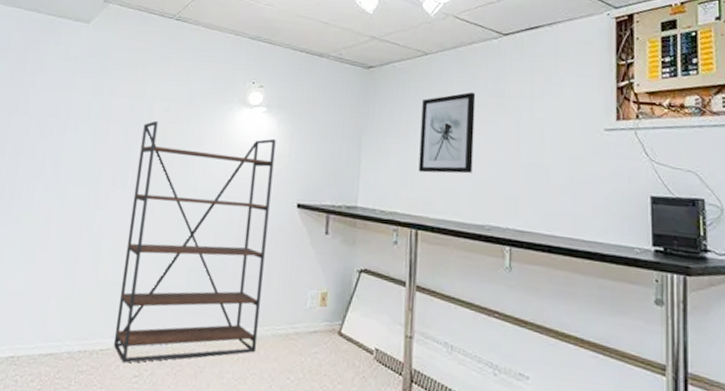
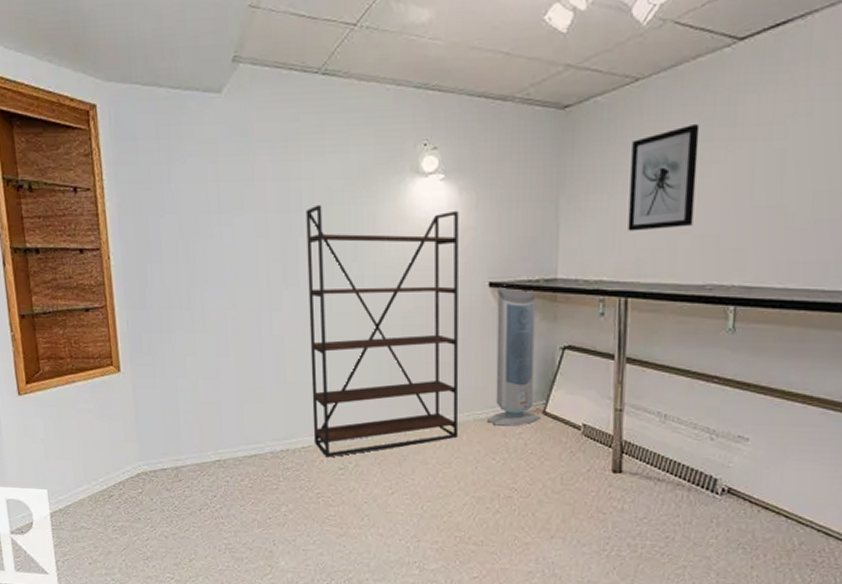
air purifier: none [285,207,338,345] -> present [488,285,541,426]

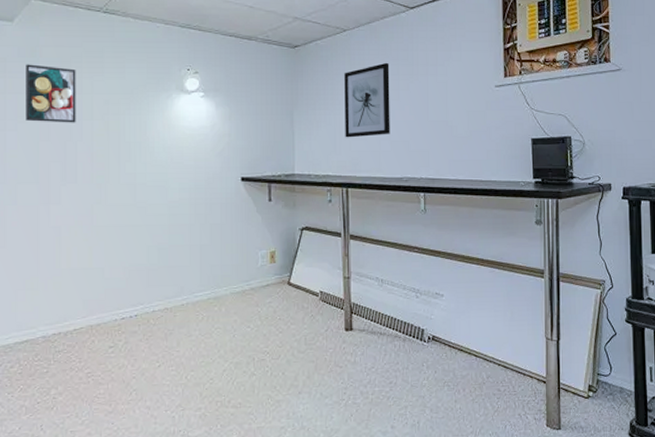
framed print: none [238,145,295,216] -> present [26,64,76,123]
bookshelf: present [306,204,459,458] -> none [85,114,218,338]
air purifier: present [488,285,541,426] -> none [243,179,286,297]

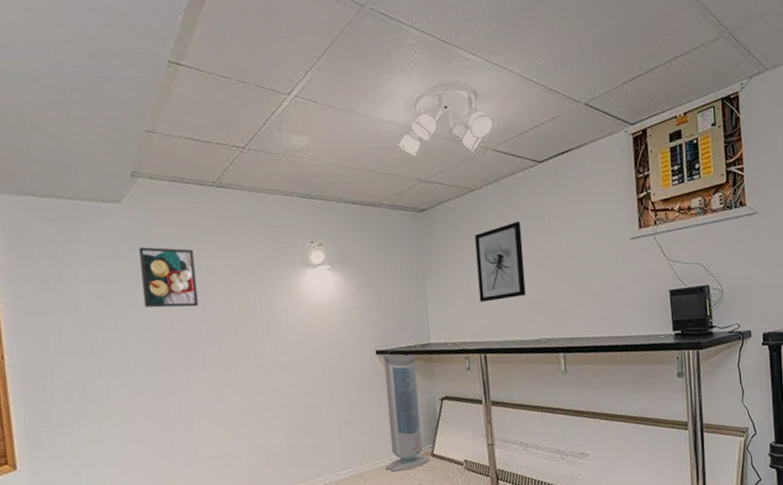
air purifier: none [243,179,286,297] -> present [384,351,430,472]

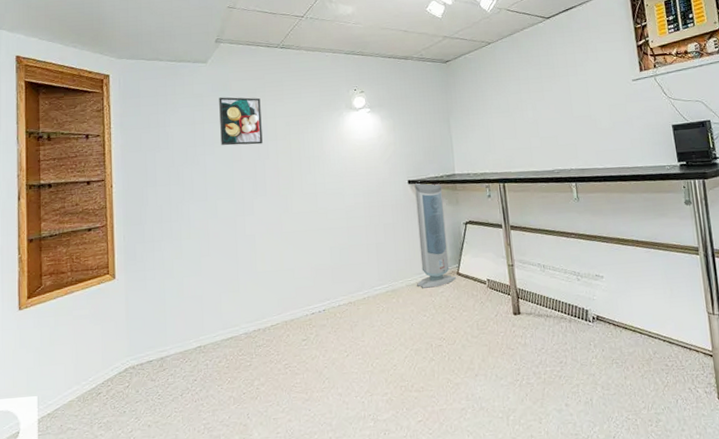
wall art: present [475,221,526,303] -> none [492,68,539,138]

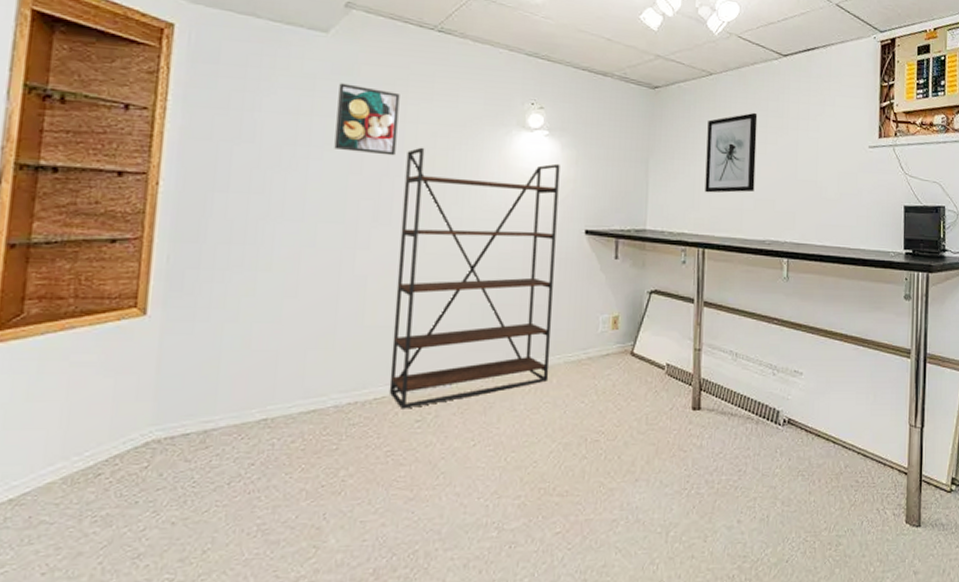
bookshelf: none [270,132,396,332] -> present [389,147,560,409]
air purifier: present [414,181,456,288] -> none [578,233,629,368]
wall art: none [492,68,539,138] -> present [704,112,758,193]

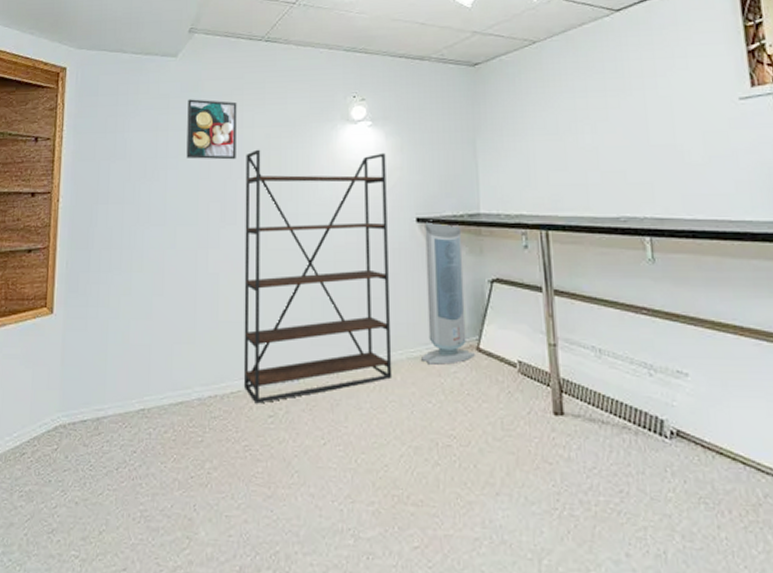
air purifier: none [578,233,629,368] -> present [421,220,475,365]
wall art: present [704,112,758,193] -> none [536,76,600,169]

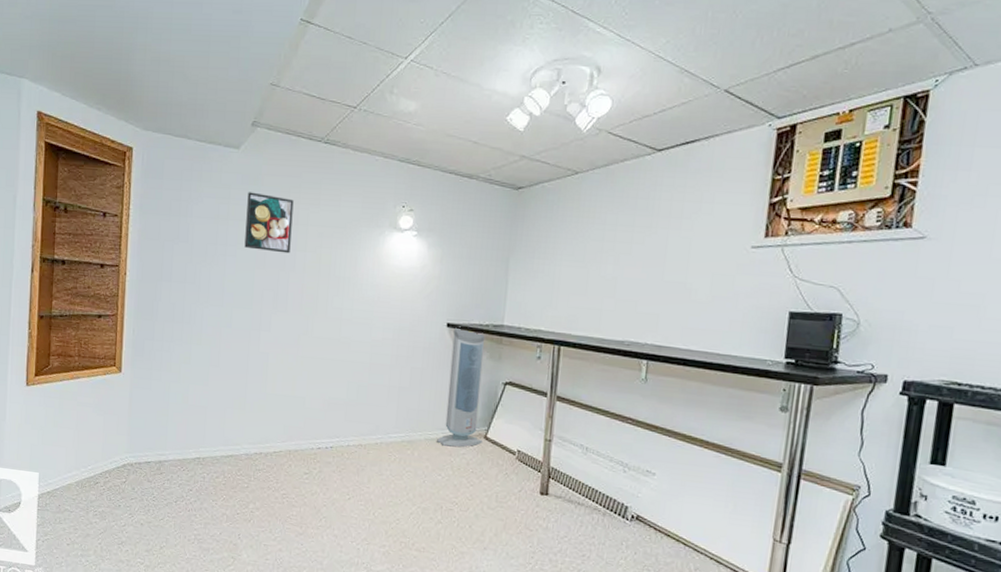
bookshelf: present [243,149,393,404] -> none [284,246,427,463]

